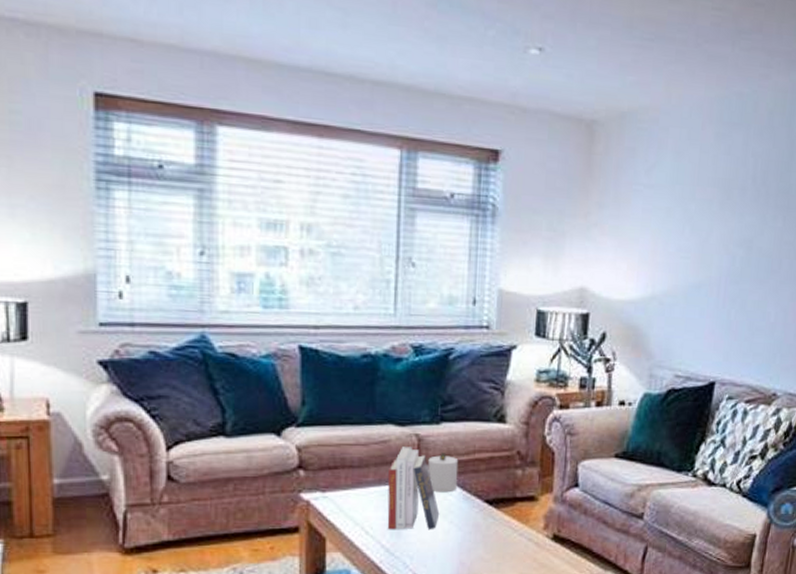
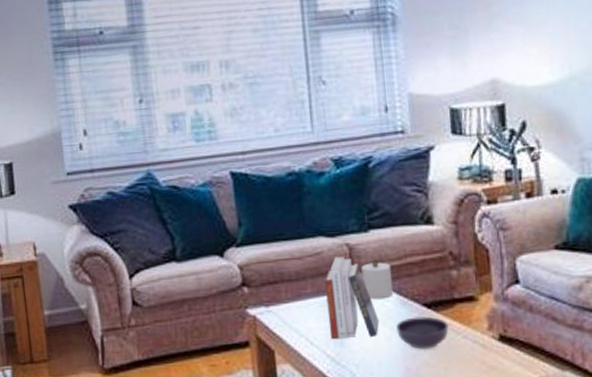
bowl: none [456,512,508,545] -> present [396,316,450,350]

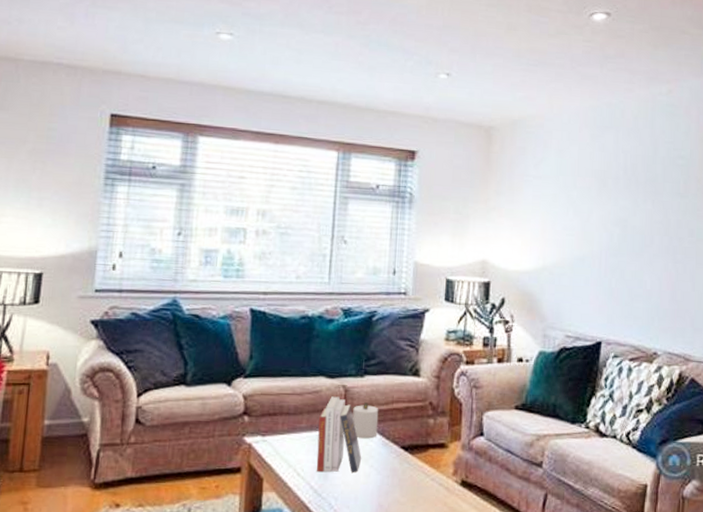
bowl: present [396,316,450,350] -> none [375,458,422,488]

